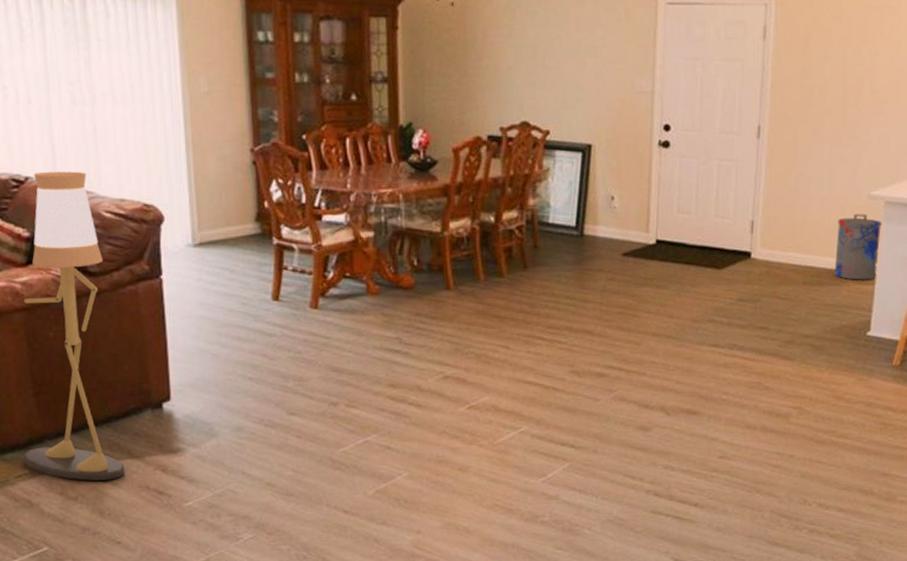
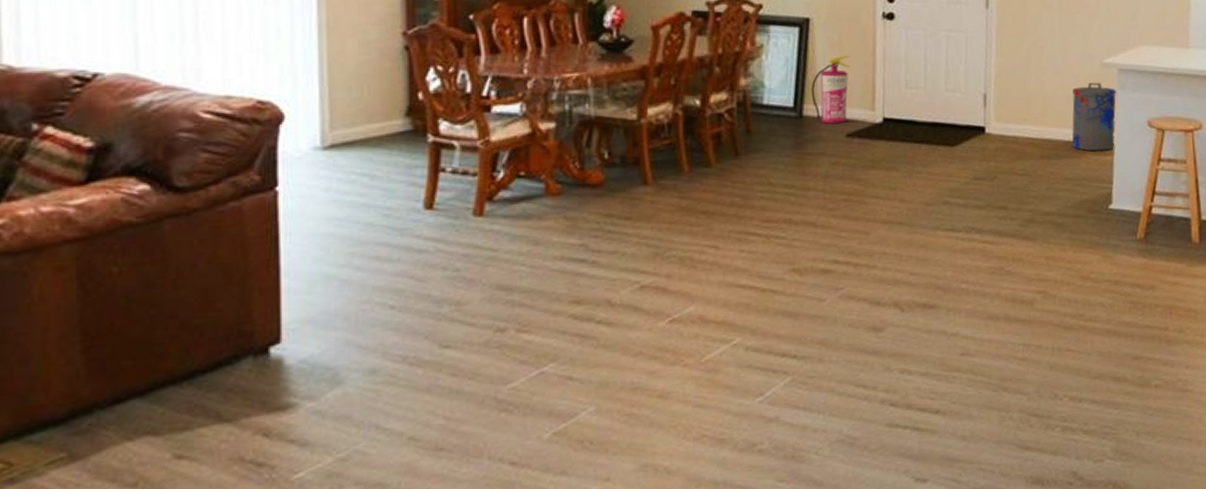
floor lamp: present [23,171,125,481] -> none [60,64,211,460]
fire extinguisher: none [591,180,629,243] -> present [811,55,852,124]

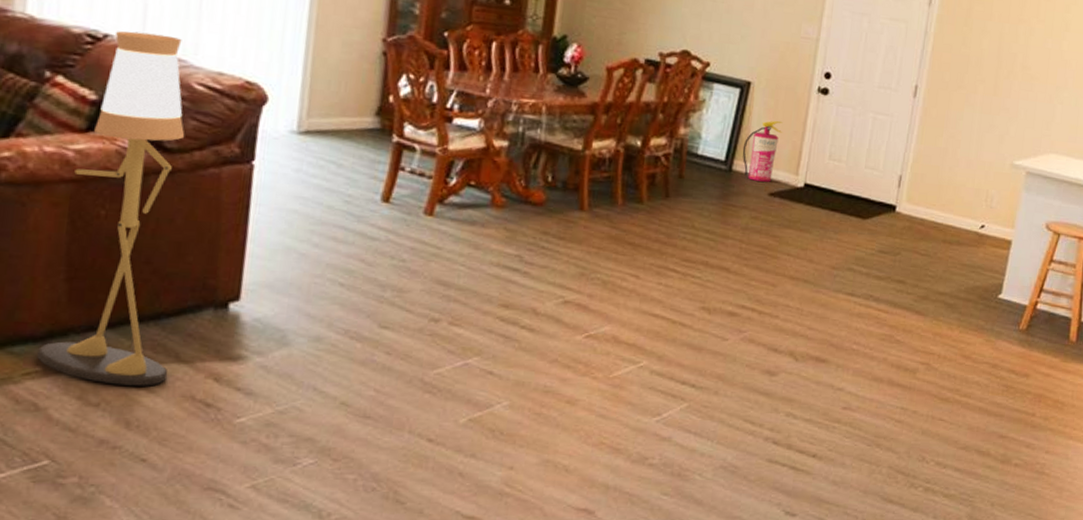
floor lamp: none [60,64,211,460] -> present [37,31,185,386]
trash can: present [1071,82,1117,152] -> none [973,180,1022,245]

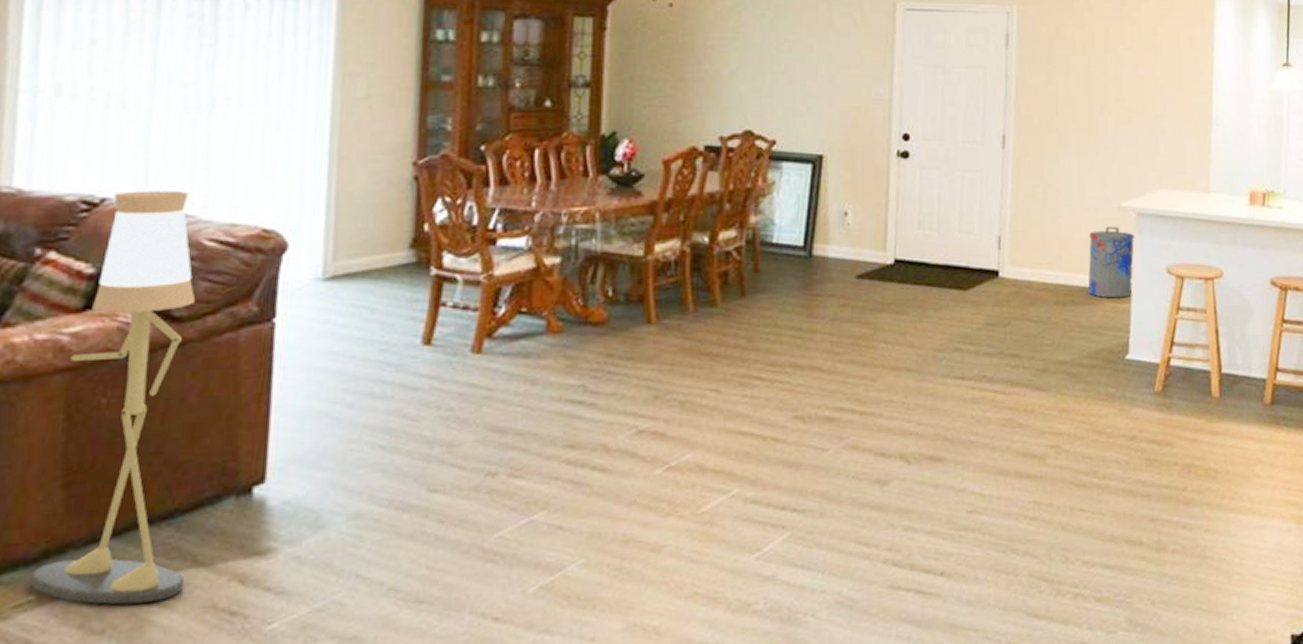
fire extinguisher: present [742,120,783,182] -> none [822,193,864,264]
trash can: none [973,180,1022,245] -> present [1088,226,1135,299]

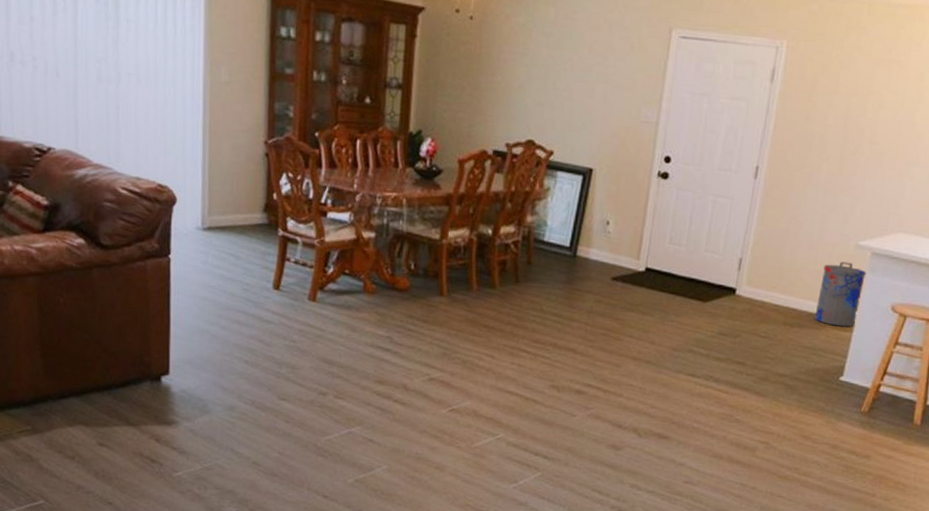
floor lamp: present [30,190,196,605] -> none [27,144,121,444]

